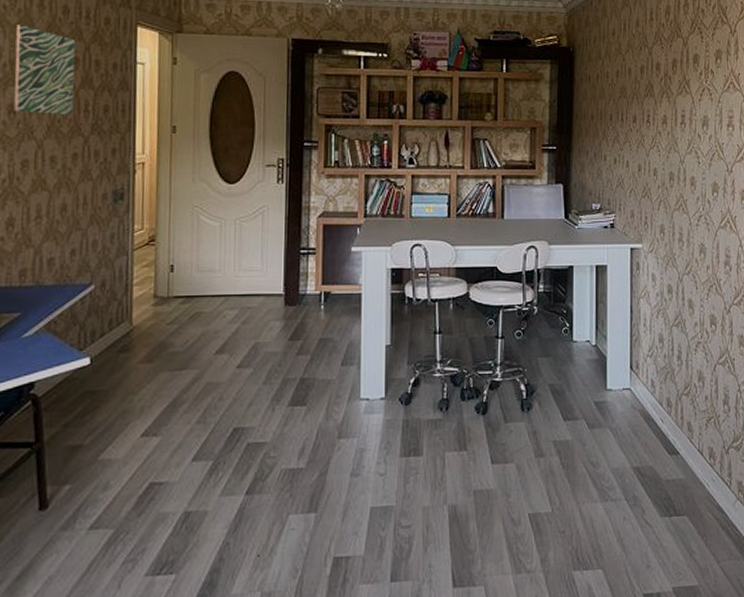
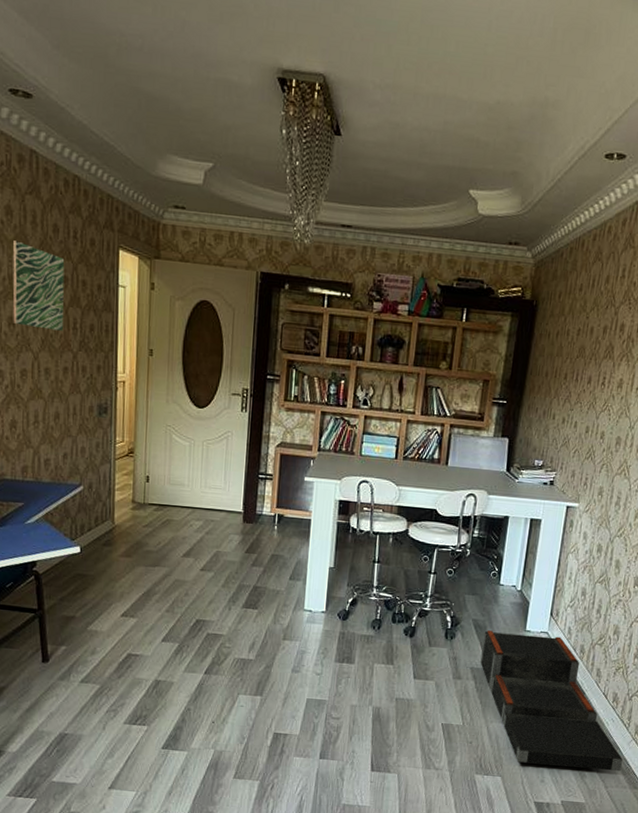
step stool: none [563,392,730,548] -> present [480,630,623,772]

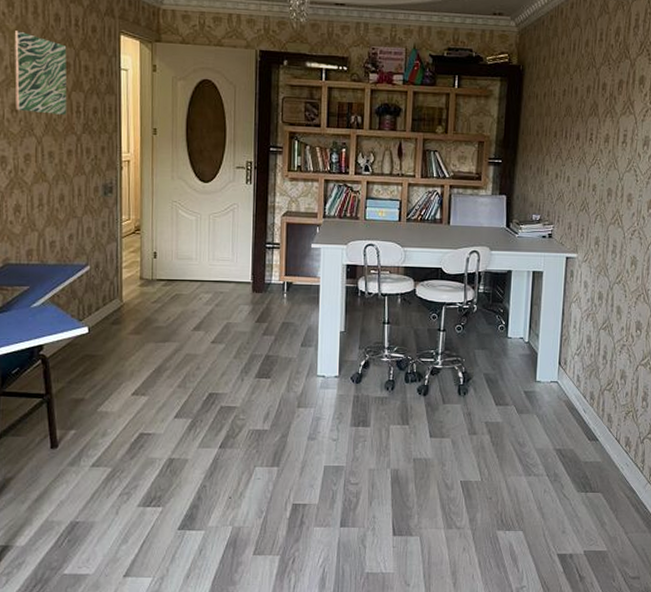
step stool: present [480,630,623,772] -> none [494,384,640,516]

